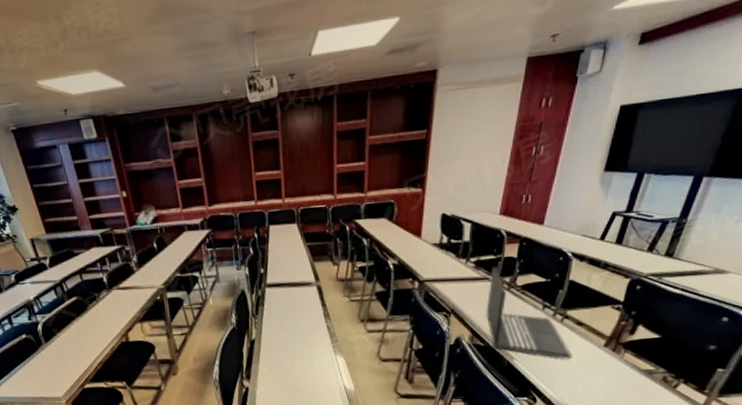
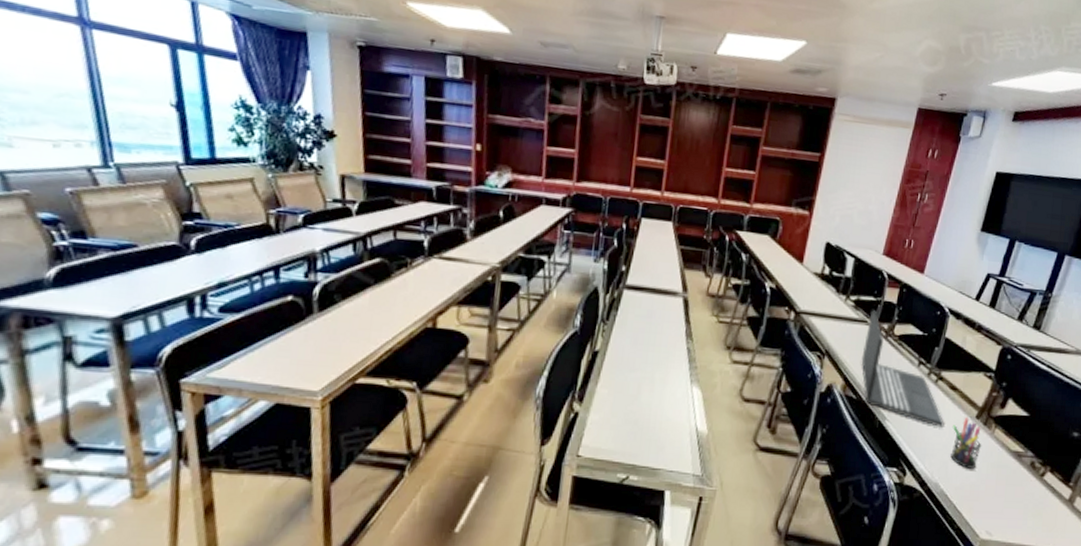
pen holder: none [579,347,611,391] -> present [950,417,982,470]

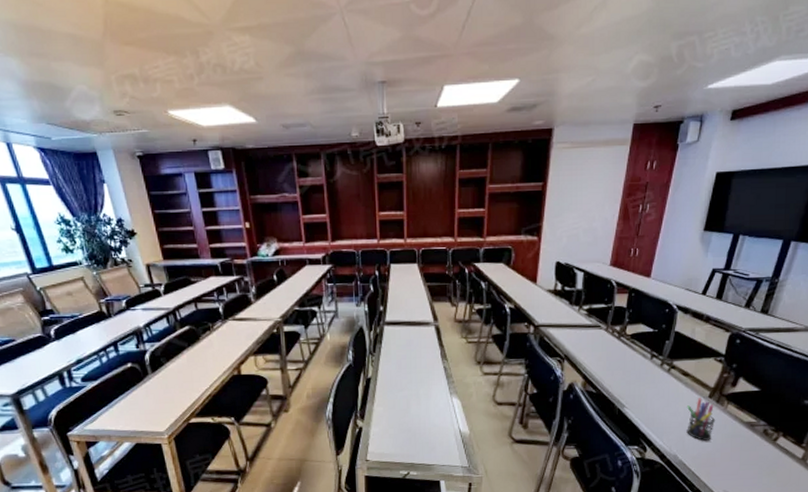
laptop: present [861,310,944,427] -> none [598,315,679,409]

